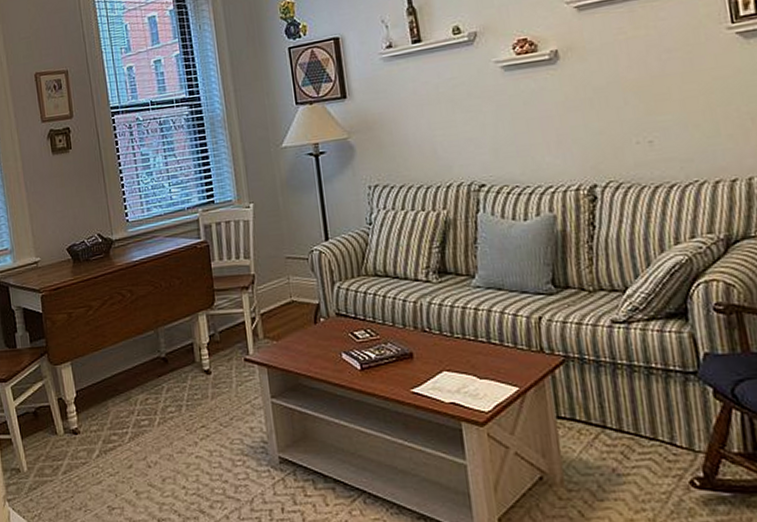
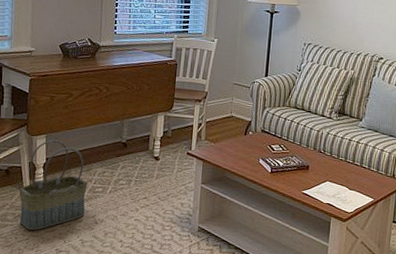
basket: none [52,367,134,484] -> present [19,140,88,230]

